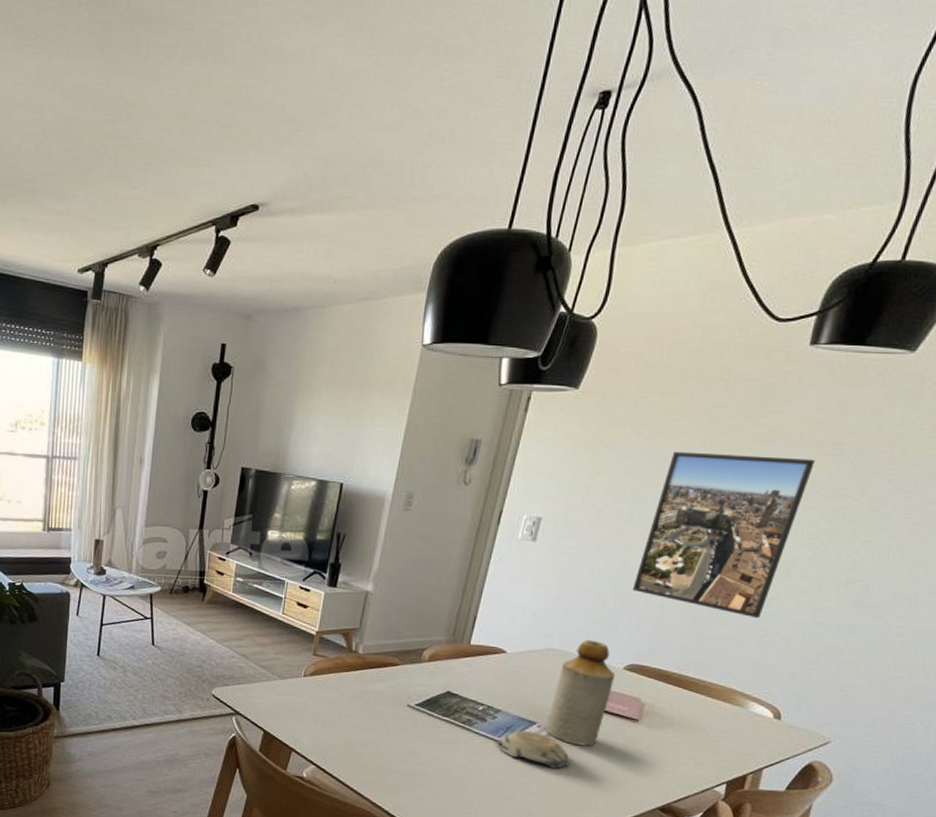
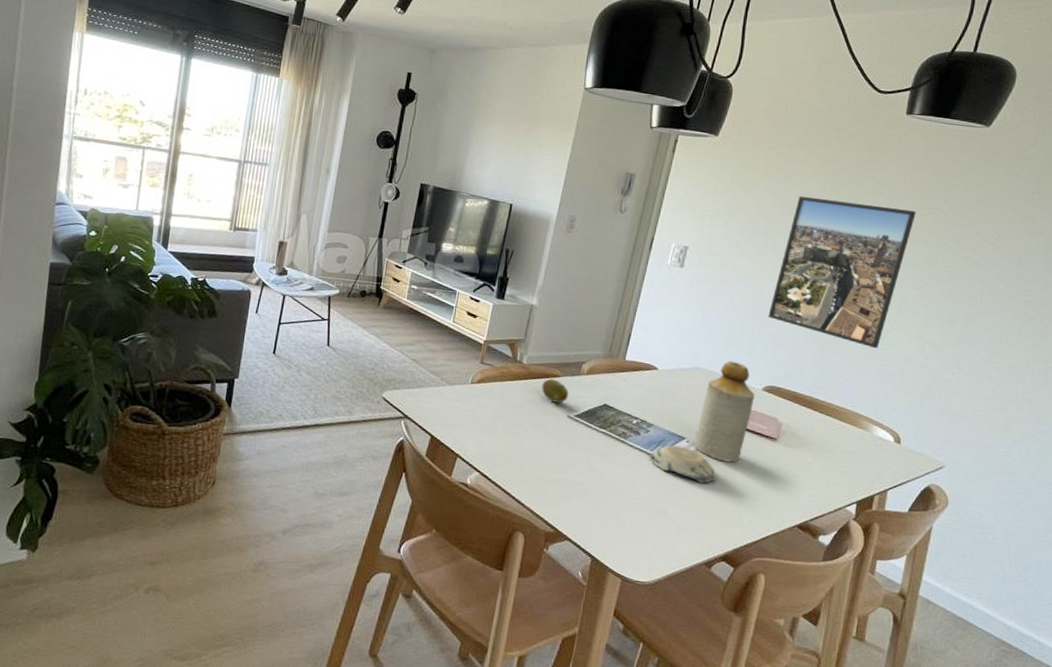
fruit: none [379,667,409,693] -> present [541,378,569,403]

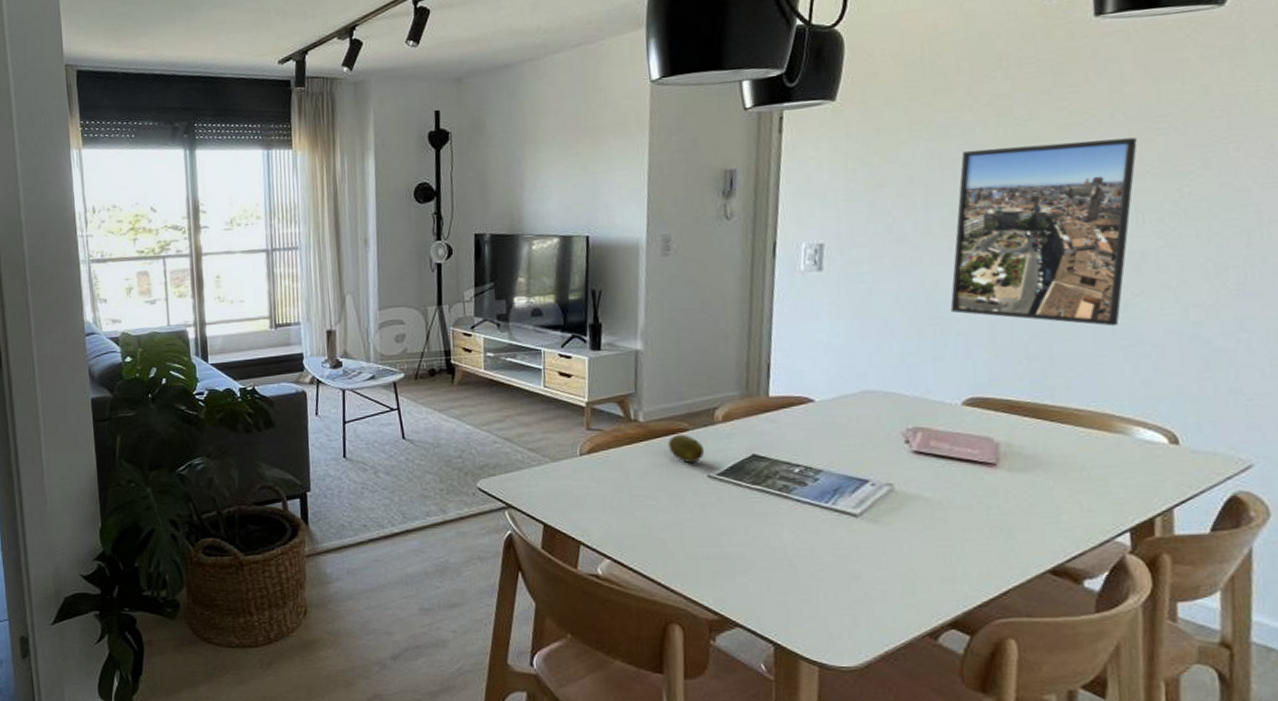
decorative bowl: present [650,445,717,483] -> none [825,492,923,534]
bottle: present [694,361,755,463] -> none [881,374,955,503]

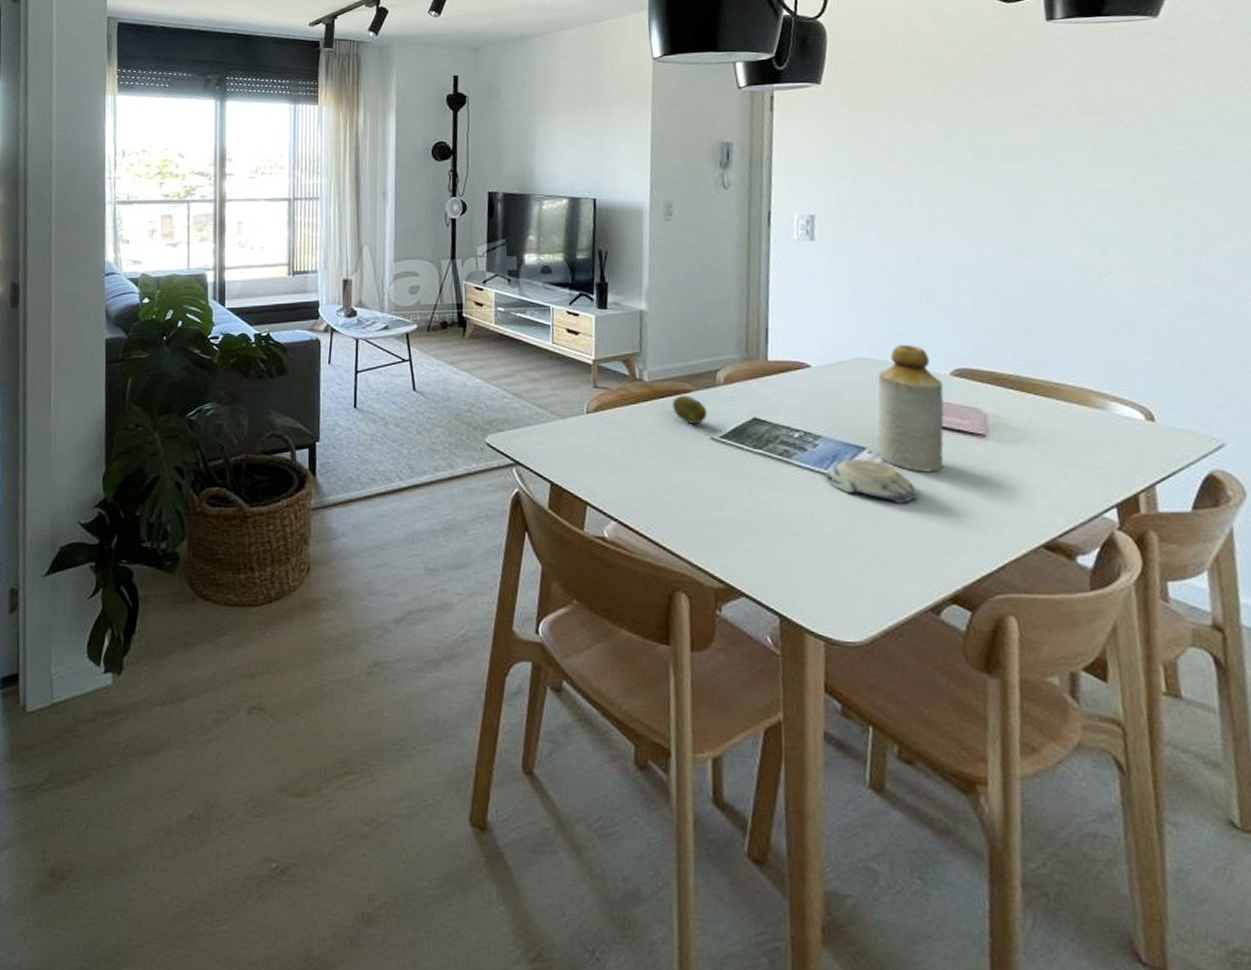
decorative bowl: none [825,492,923,534] -> present [825,459,919,503]
bottle: none [881,374,955,503] -> present [877,344,944,472]
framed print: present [950,137,1137,326] -> none [934,130,1093,304]

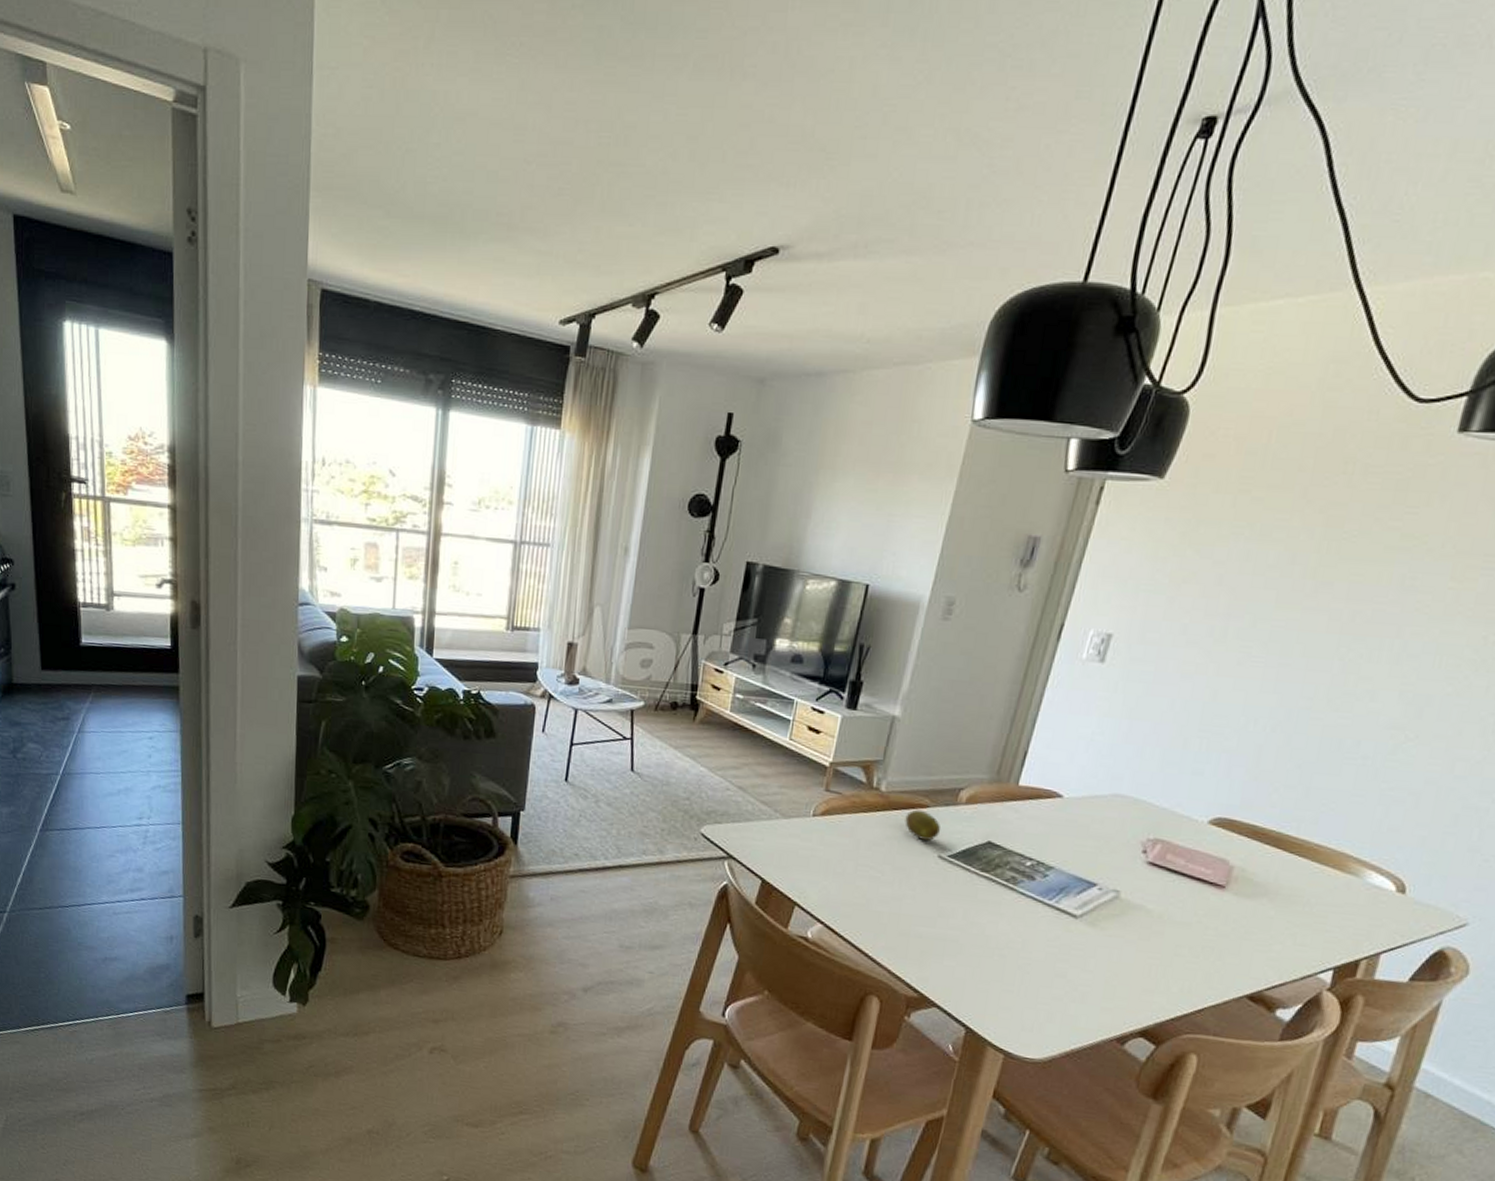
decorative bowl: present [825,459,919,503] -> none [1047,893,1139,941]
bottle: present [877,344,944,472] -> none [1109,785,1198,916]

